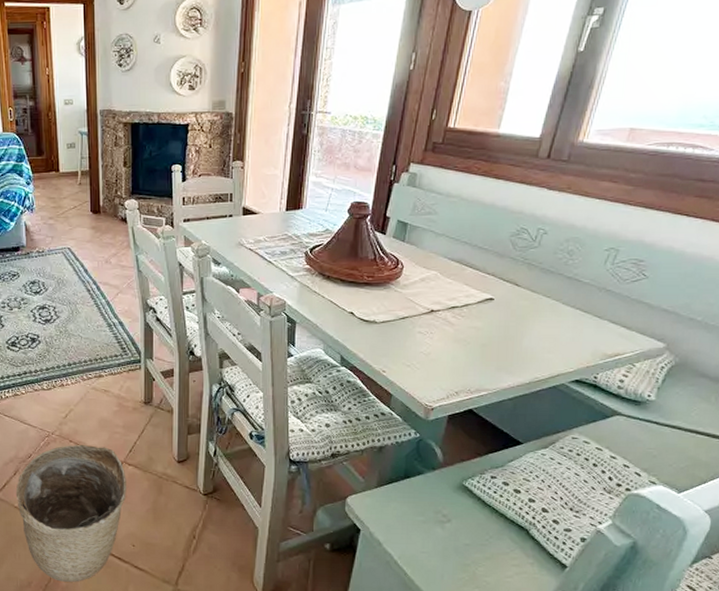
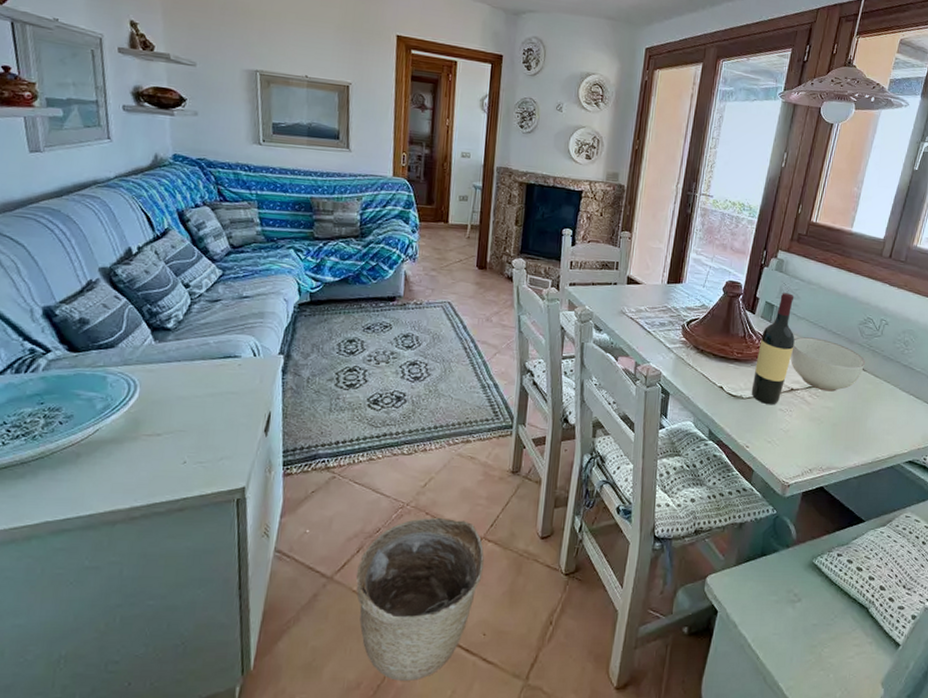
wine bottle: none [385,209,433,327] -> present [751,293,795,404]
bowl: none [428,255,520,311] -> present [790,337,866,392]

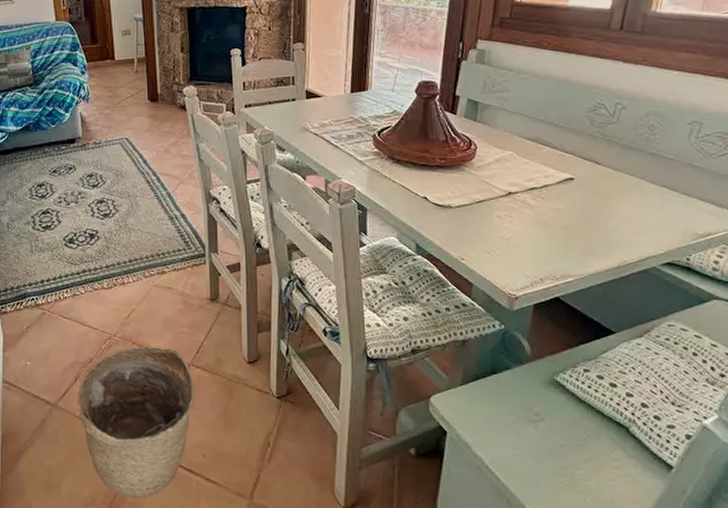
wine bottle: present [751,293,795,404] -> none [461,87,508,211]
bowl: present [790,337,866,392] -> none [503,133,600,192]

